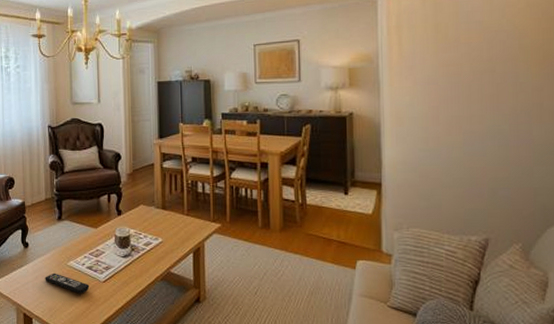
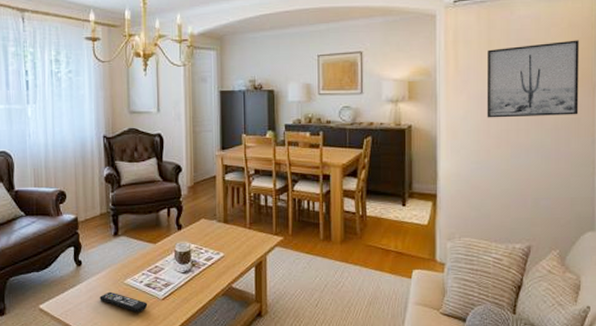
wall art: none [434,20,541,104] -> present [486,40,579,118]

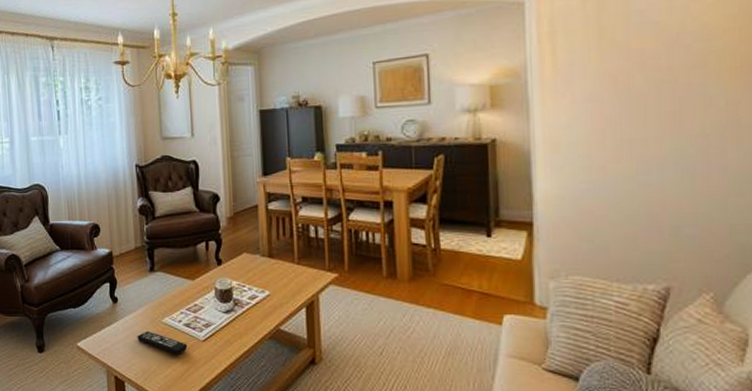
wall art: present [486,40,579,118] -> none [597,16,737,126]

